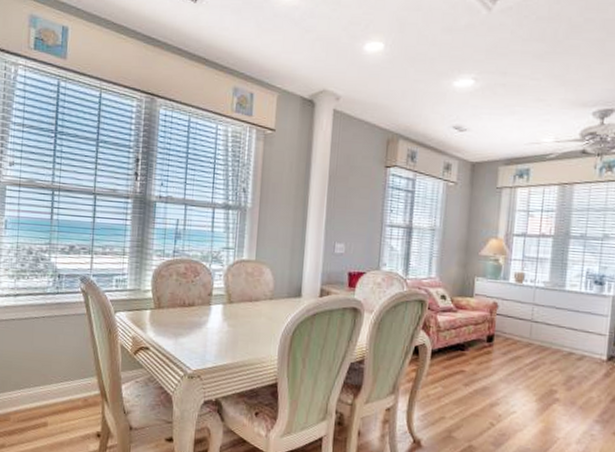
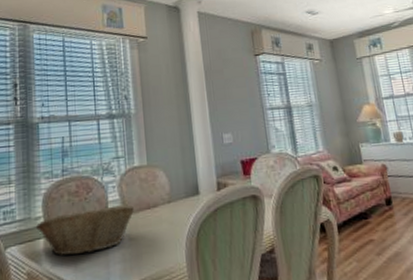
fruit basket: none [143,291,236,331] -> present [35,204,134,256]

